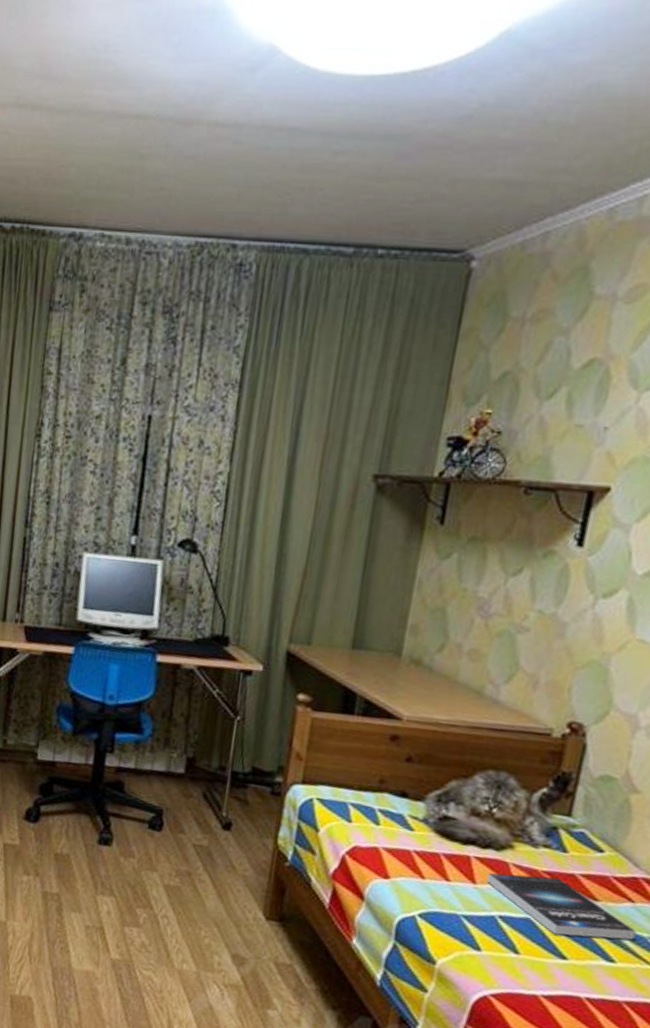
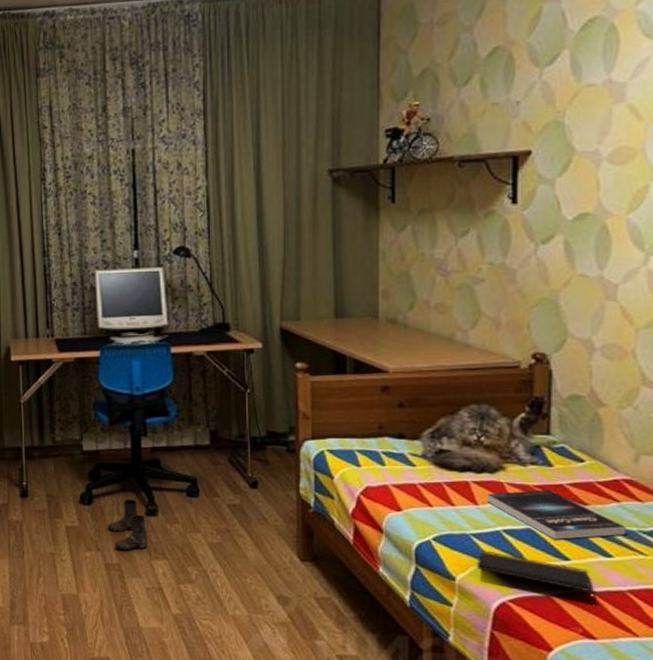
boots: none [52,822,97,881] -> present [108,499,148,551]
notepad: none [462,935,586,1010] -> present [476,550,594,603]

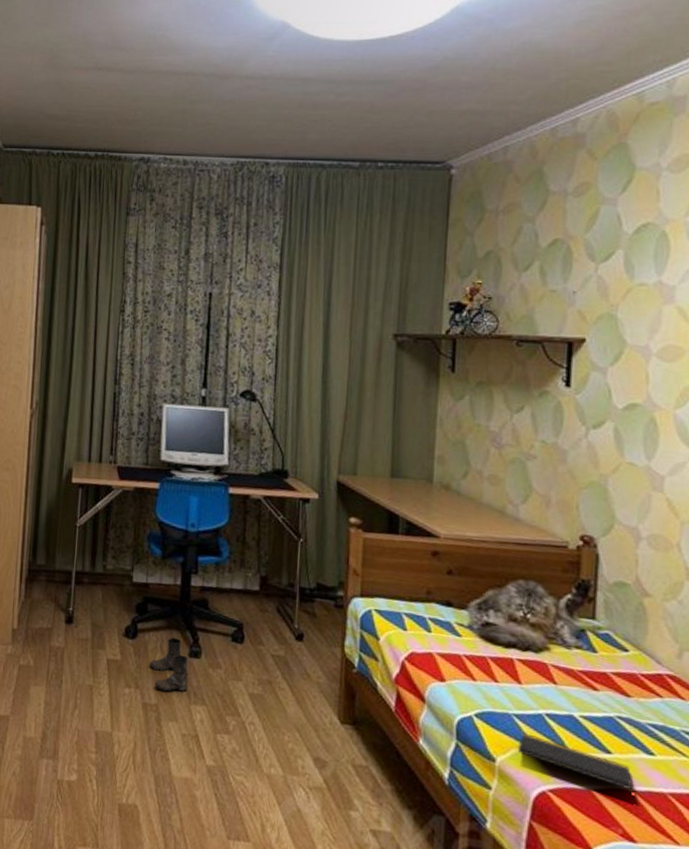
book: present [487,489,626,540] -> none [530,673,669,734]

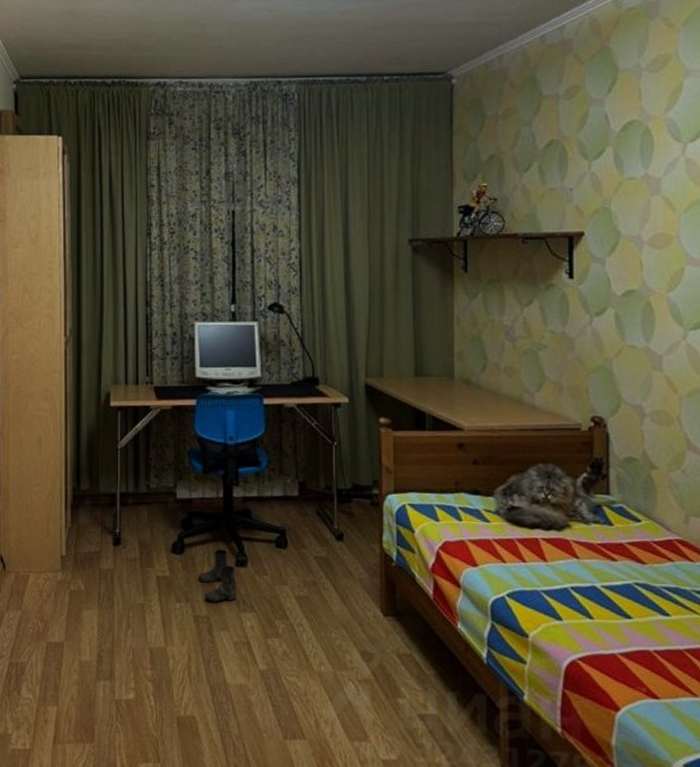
notepad: present [517,733,635,803] -> none [547,607,655,662]

